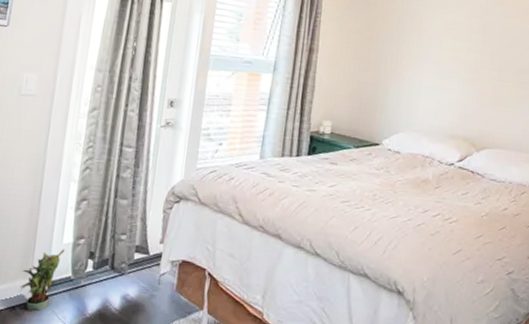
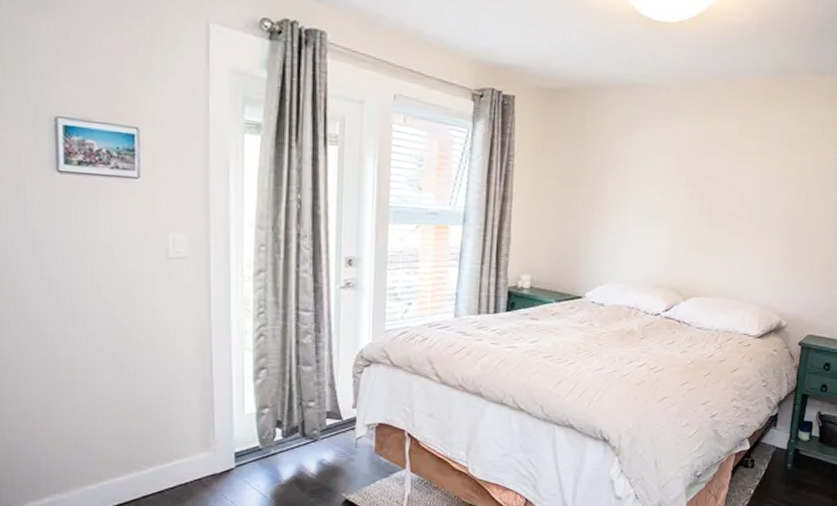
potted plant: present [19,249,65,311] -> none [203,419,249,481]

